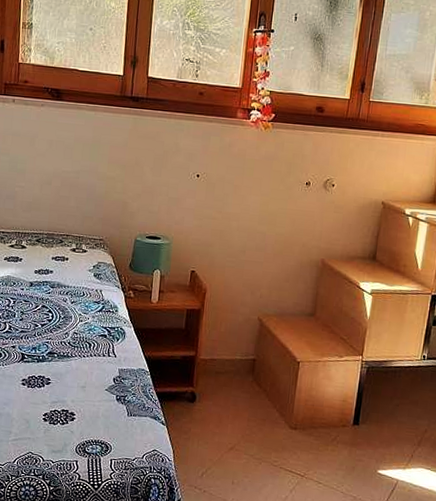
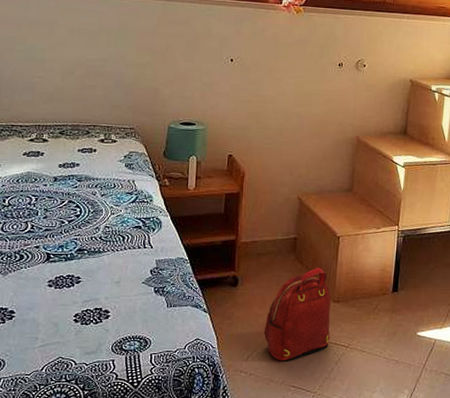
backpack: none [219,391,288,484] -> present [264,267,331,362]

